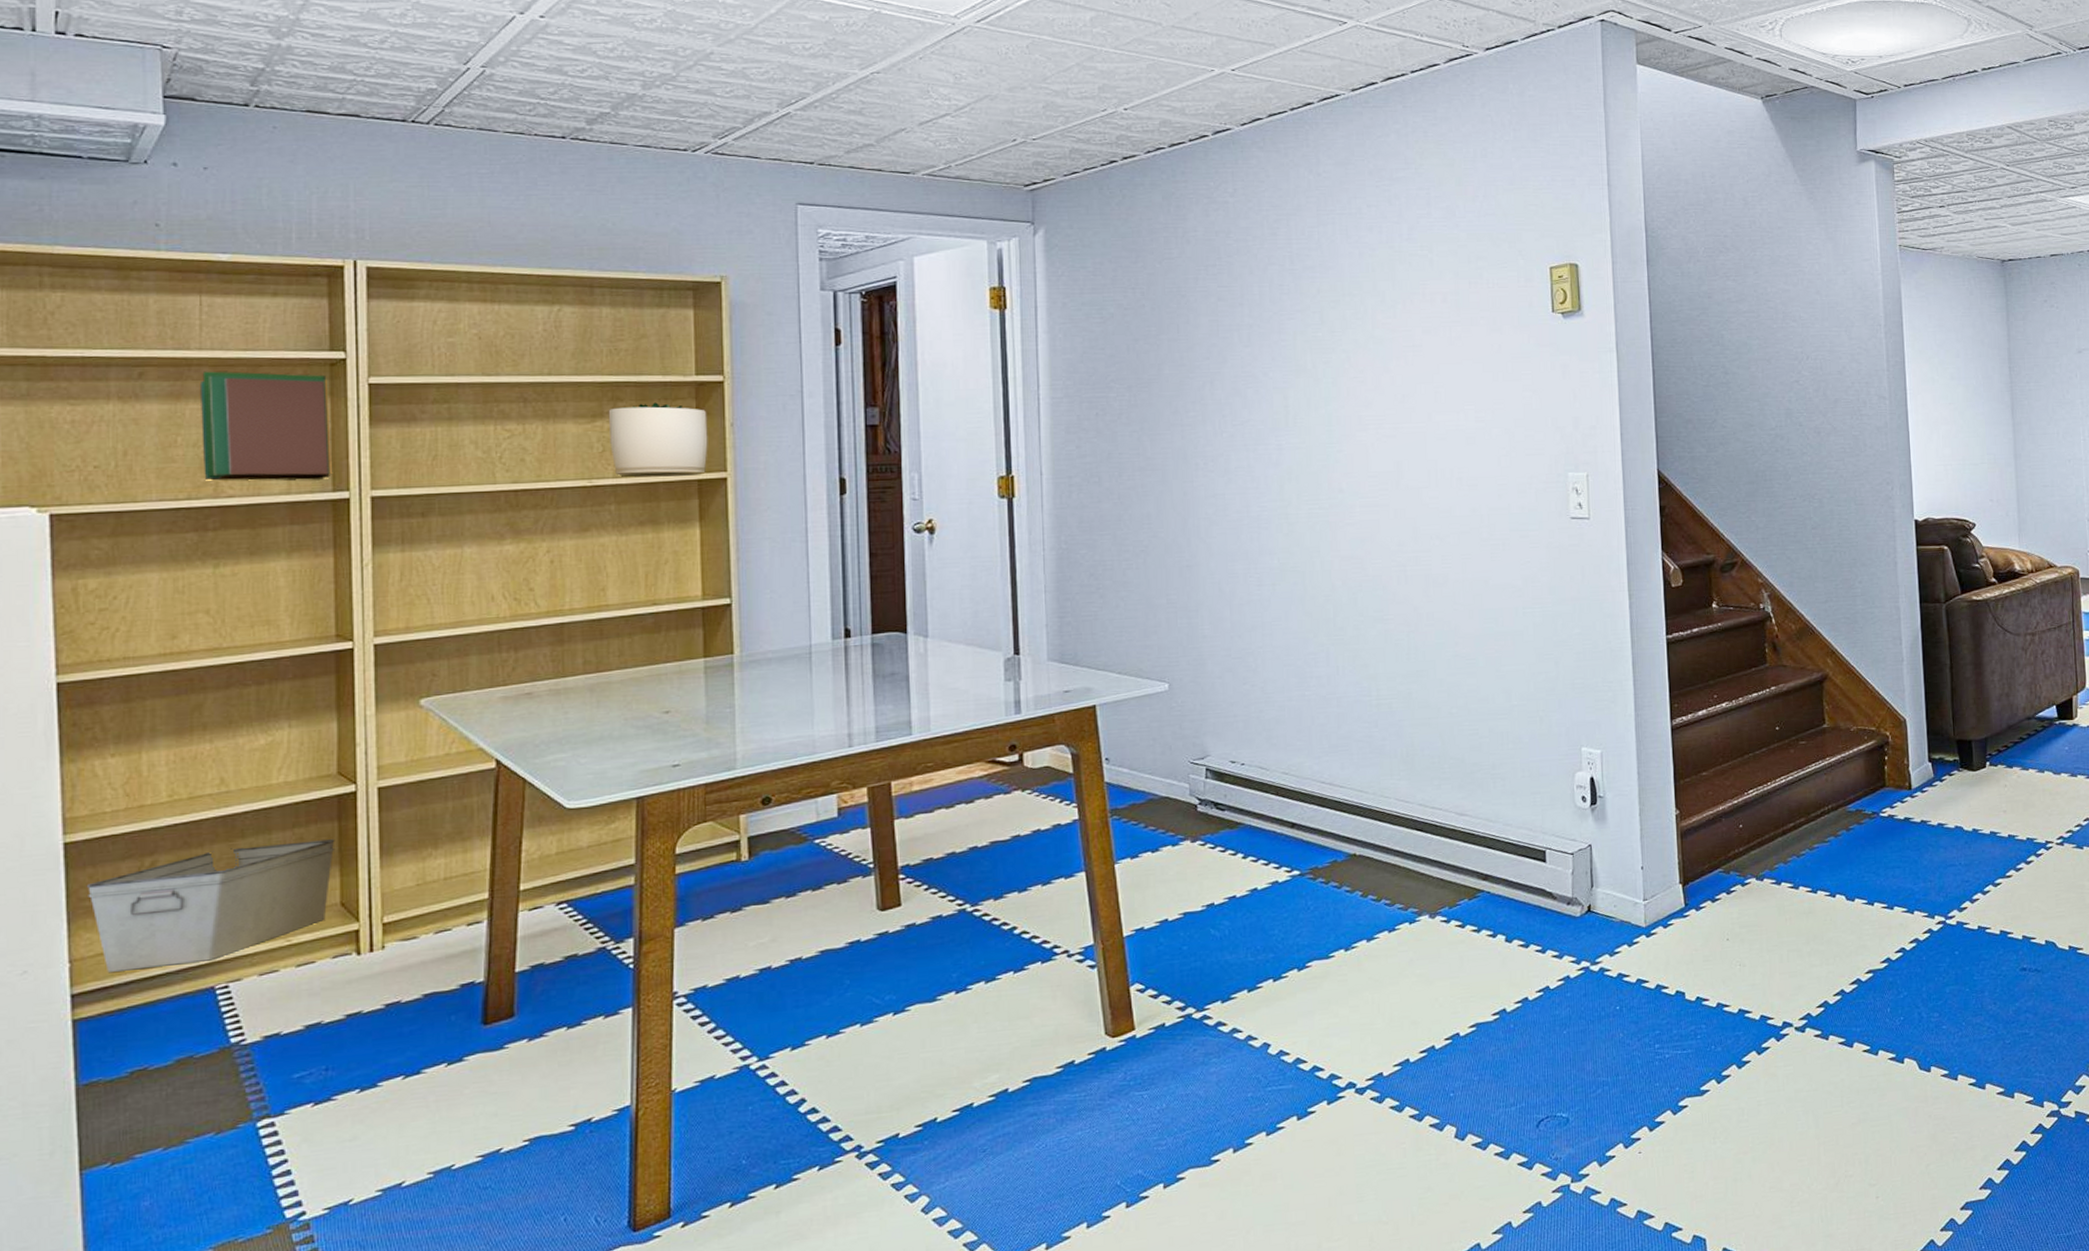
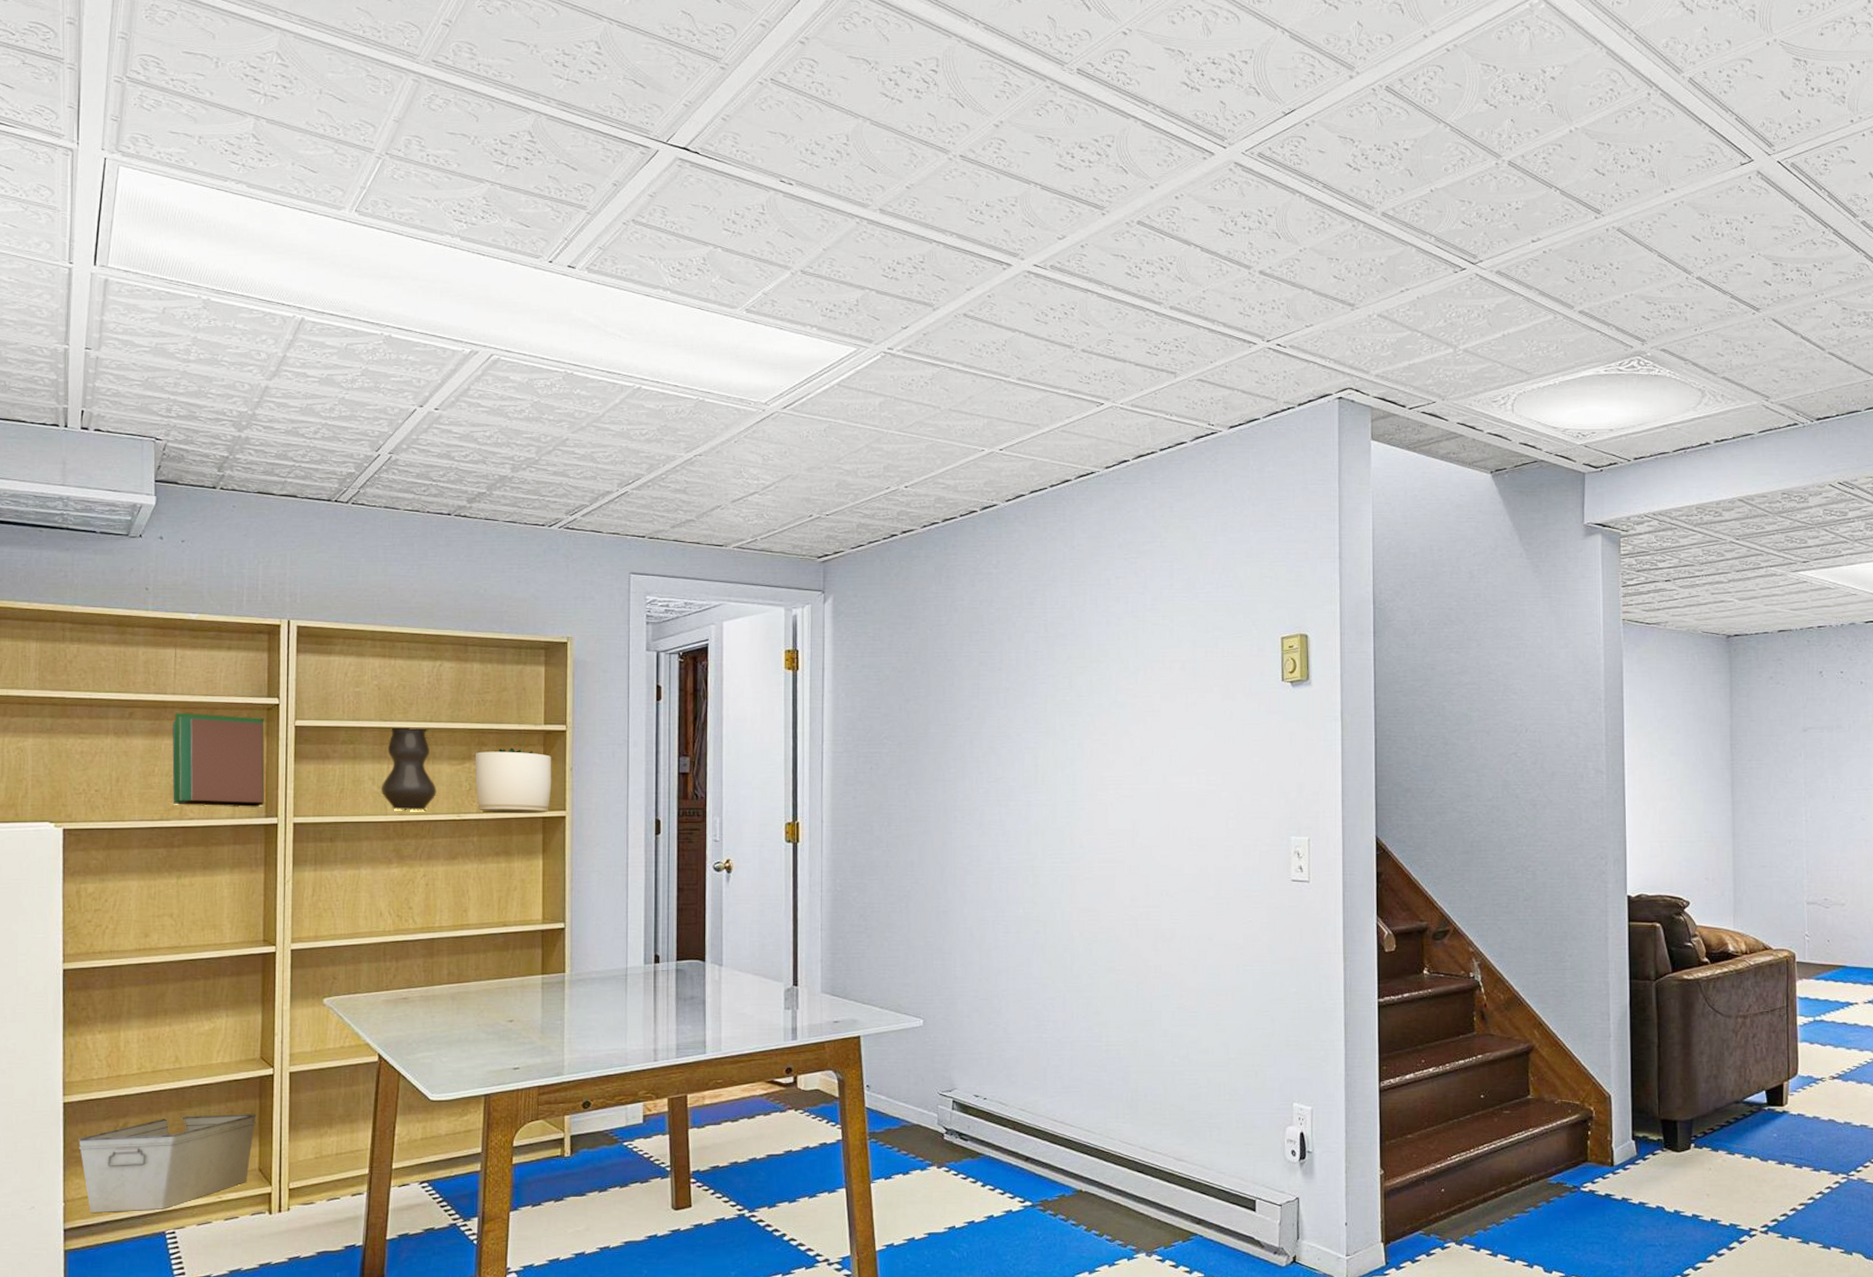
vase: none [486,382,560,477] -> present [381,727,437,810]

